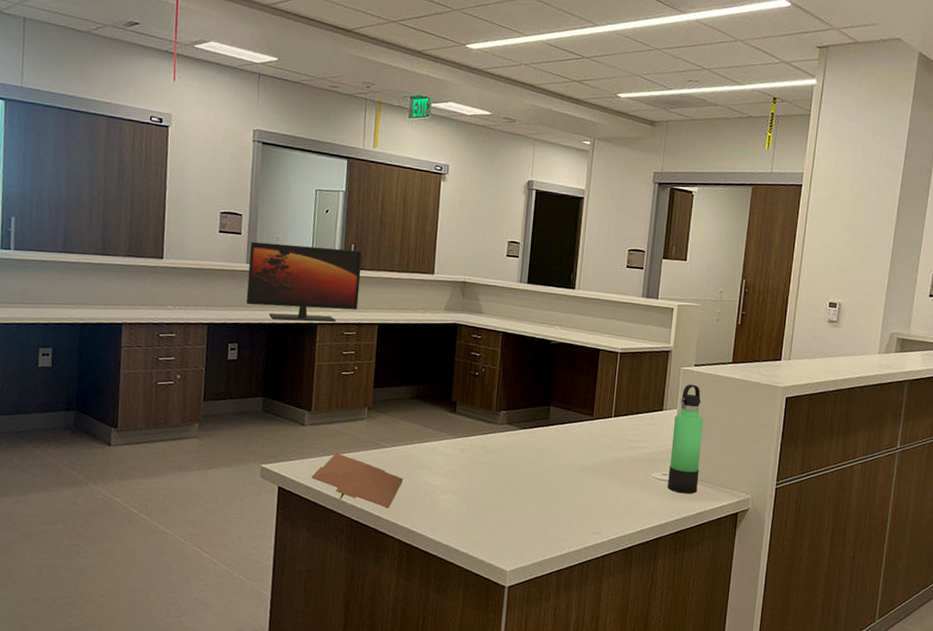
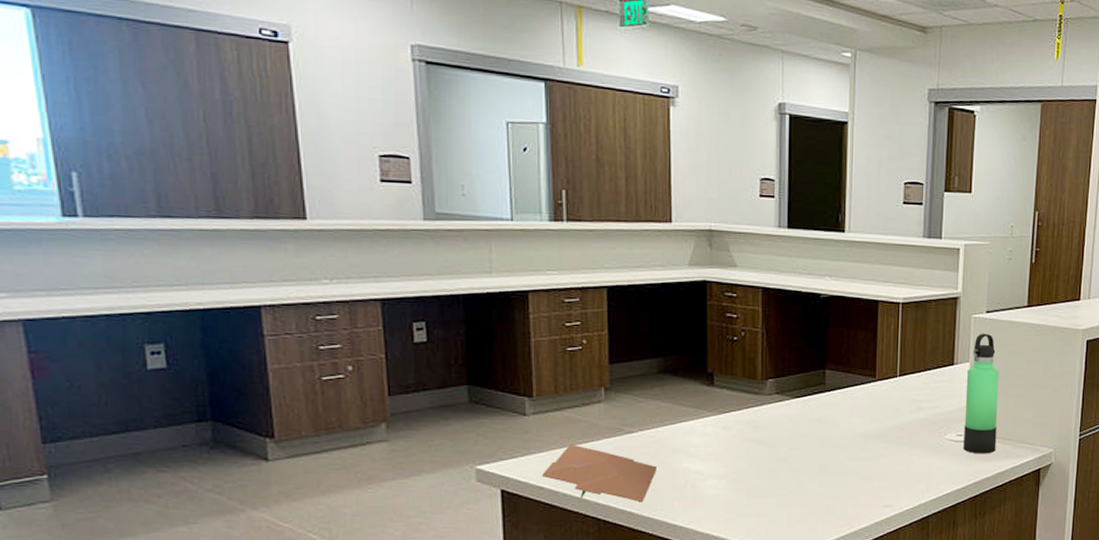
monitor: present [246,241,362,322] -> none [426,191,578,289]

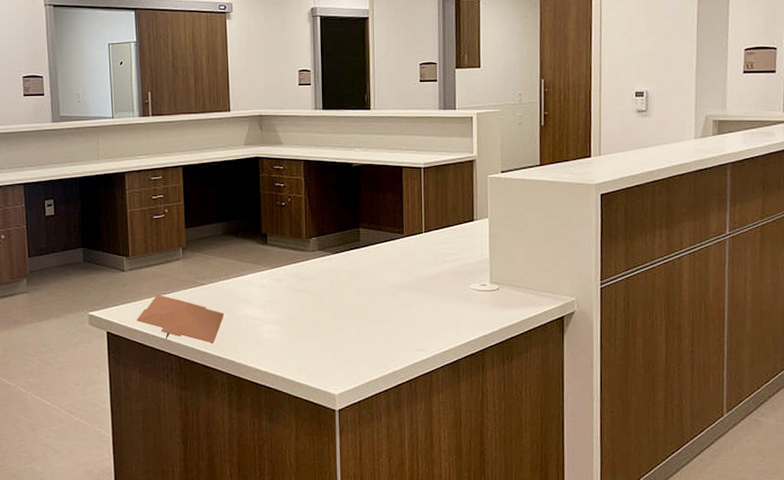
thermos bottle: present [963,333,999,454] -> none [486,191,519,302]

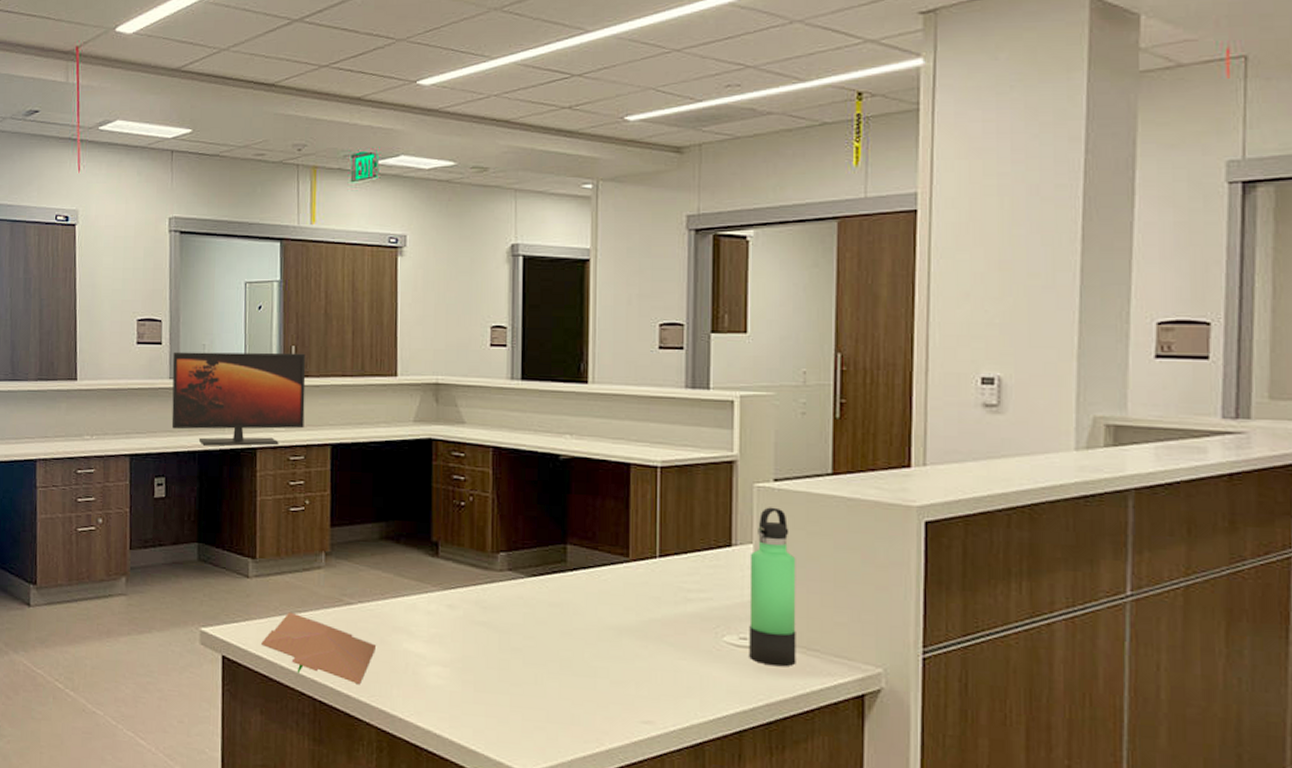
monitor: none [54,97,161,173] -> present [171,351,306,446]
thermos bottle: none [486,191,519,302] -> present [749,507,796,667]

